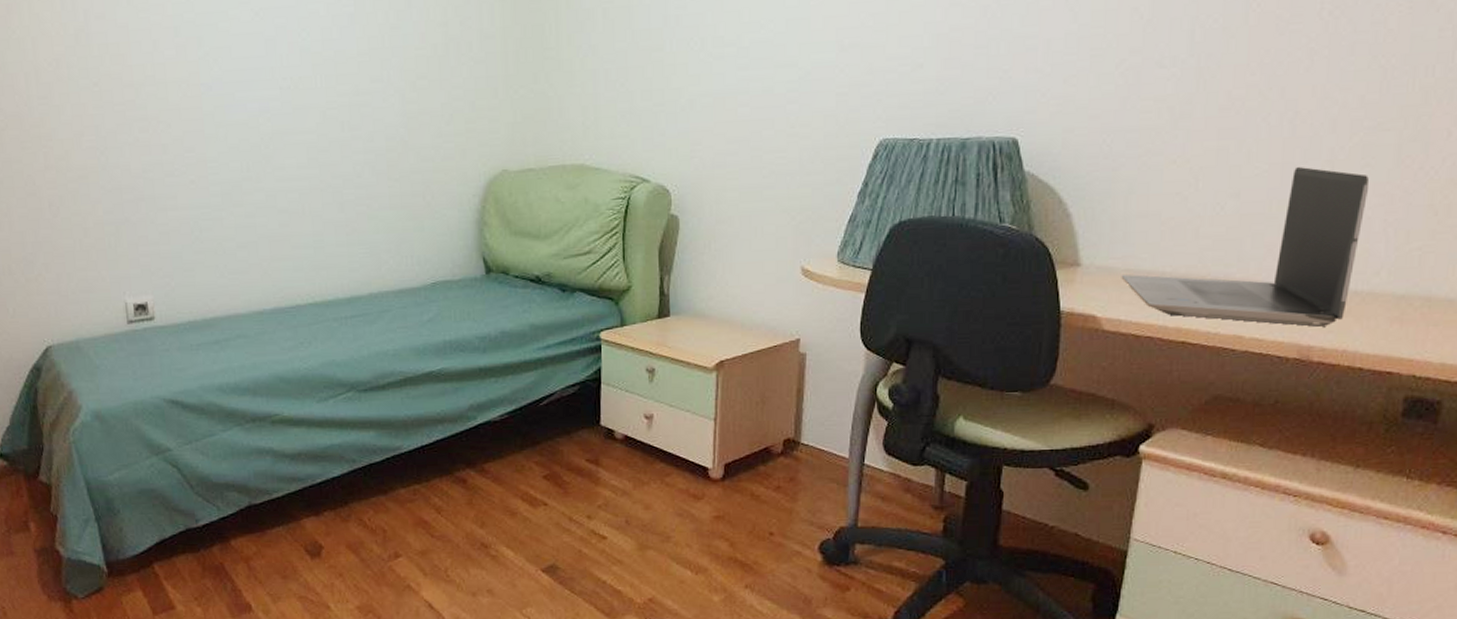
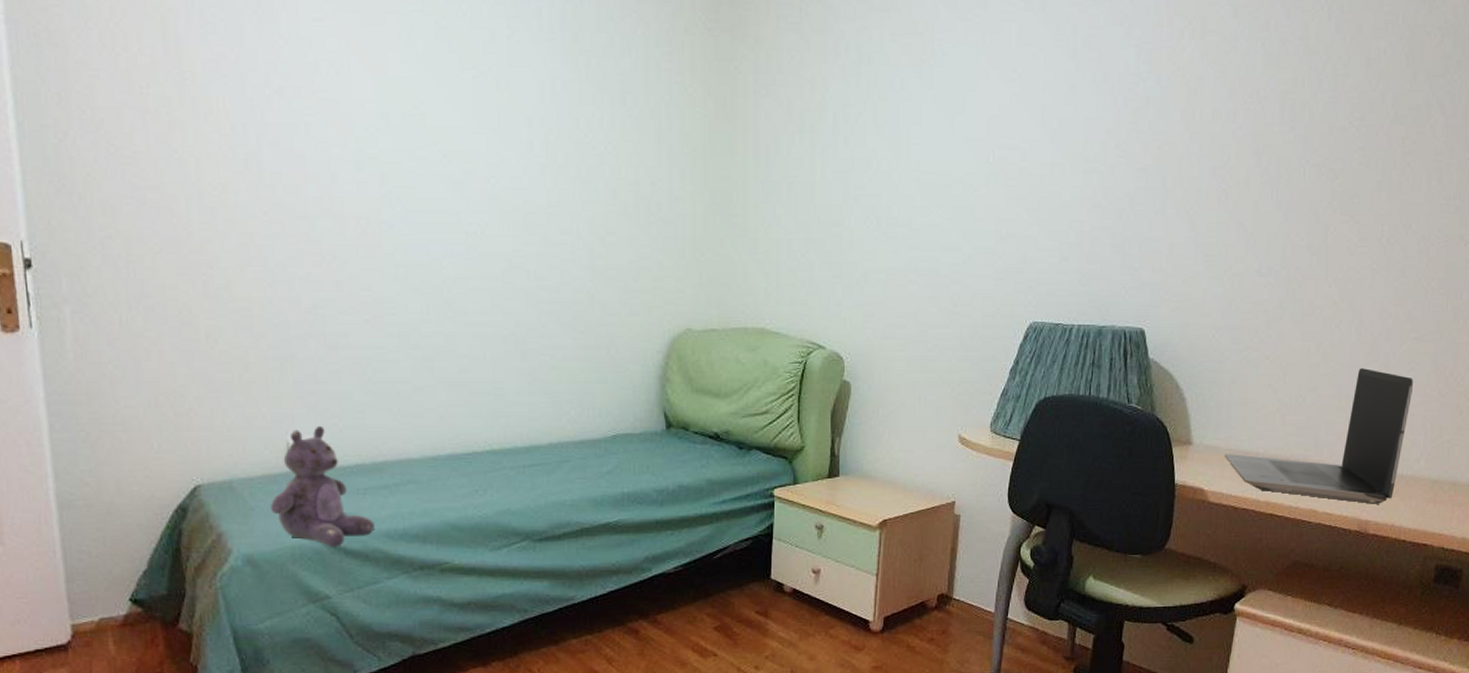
stuffed animal: none [113,285,209,402] -> present [271,425,375,548]

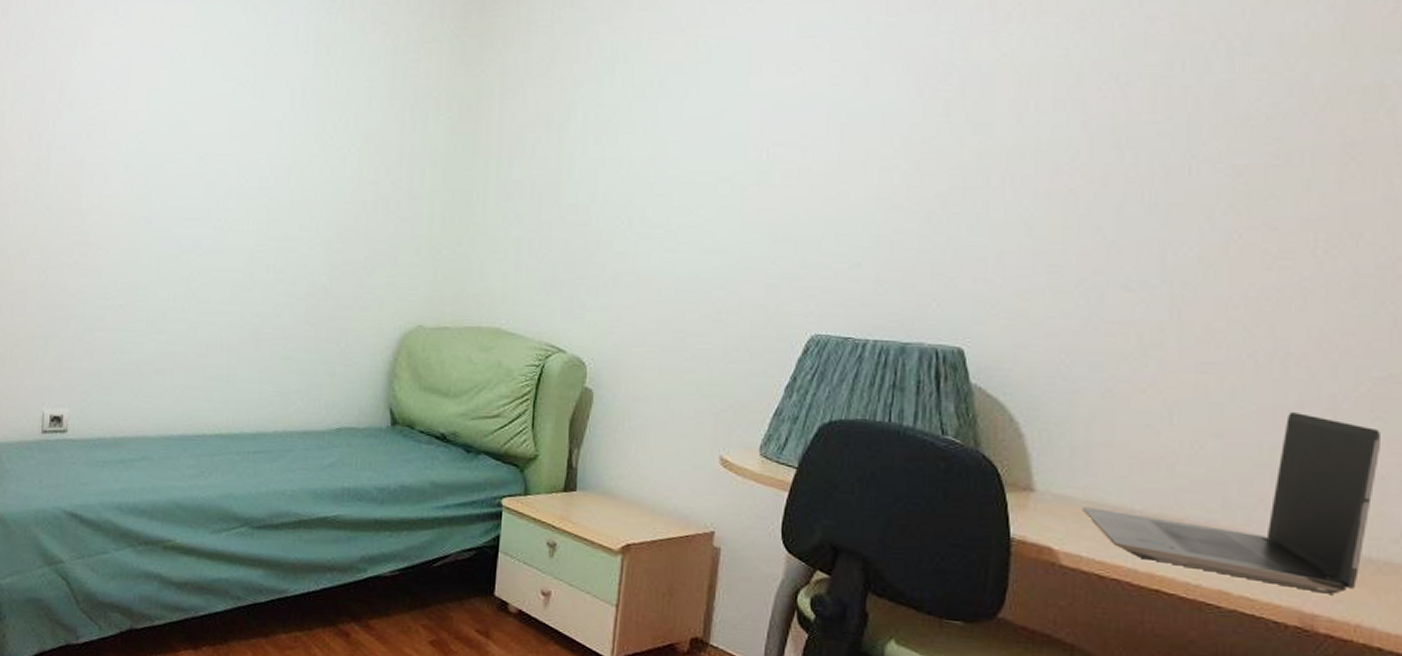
stuffed animal: present [271,425,375,548] -> none [23,399,109,515]

